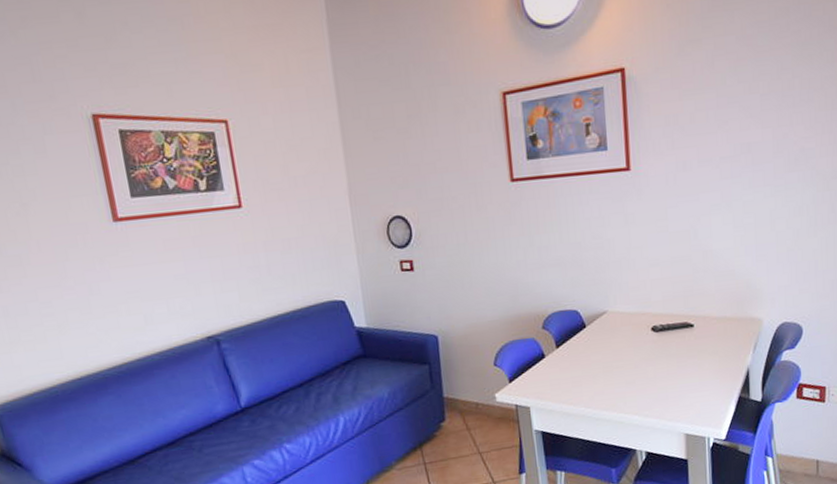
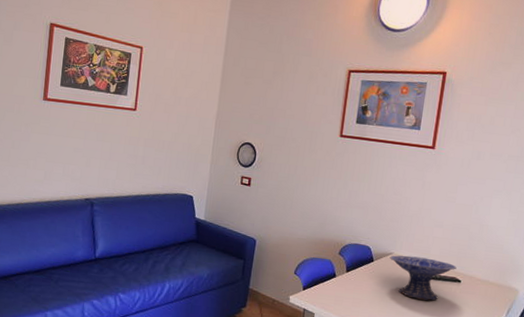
decorative bowl: none [604,306,686,359] -> present [389,255,457,301]

